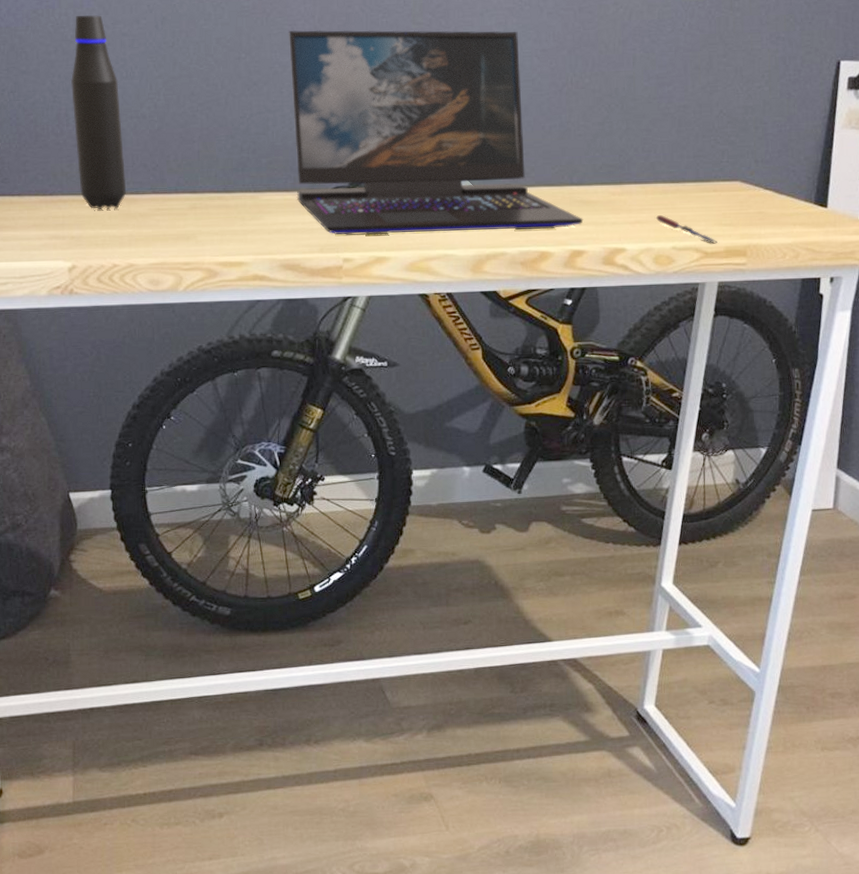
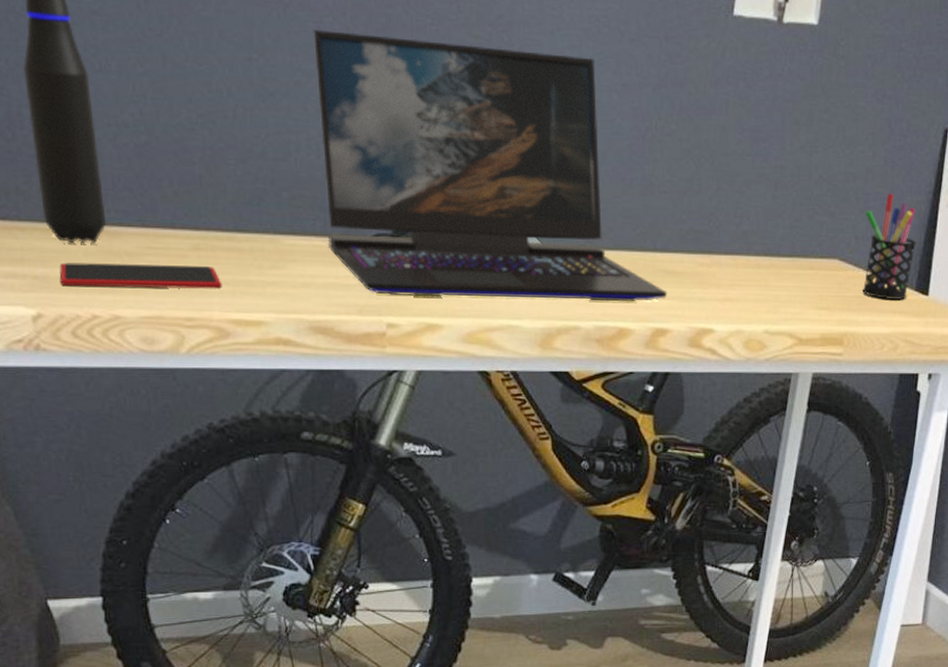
smartphone: none [90,221,213,244] -> present [59,262,223,289]
pen: present [655,215,718,243] -> none [747,293,813,329]
pen holder: none [763,120,814,213] -> present [862,193,917,300]

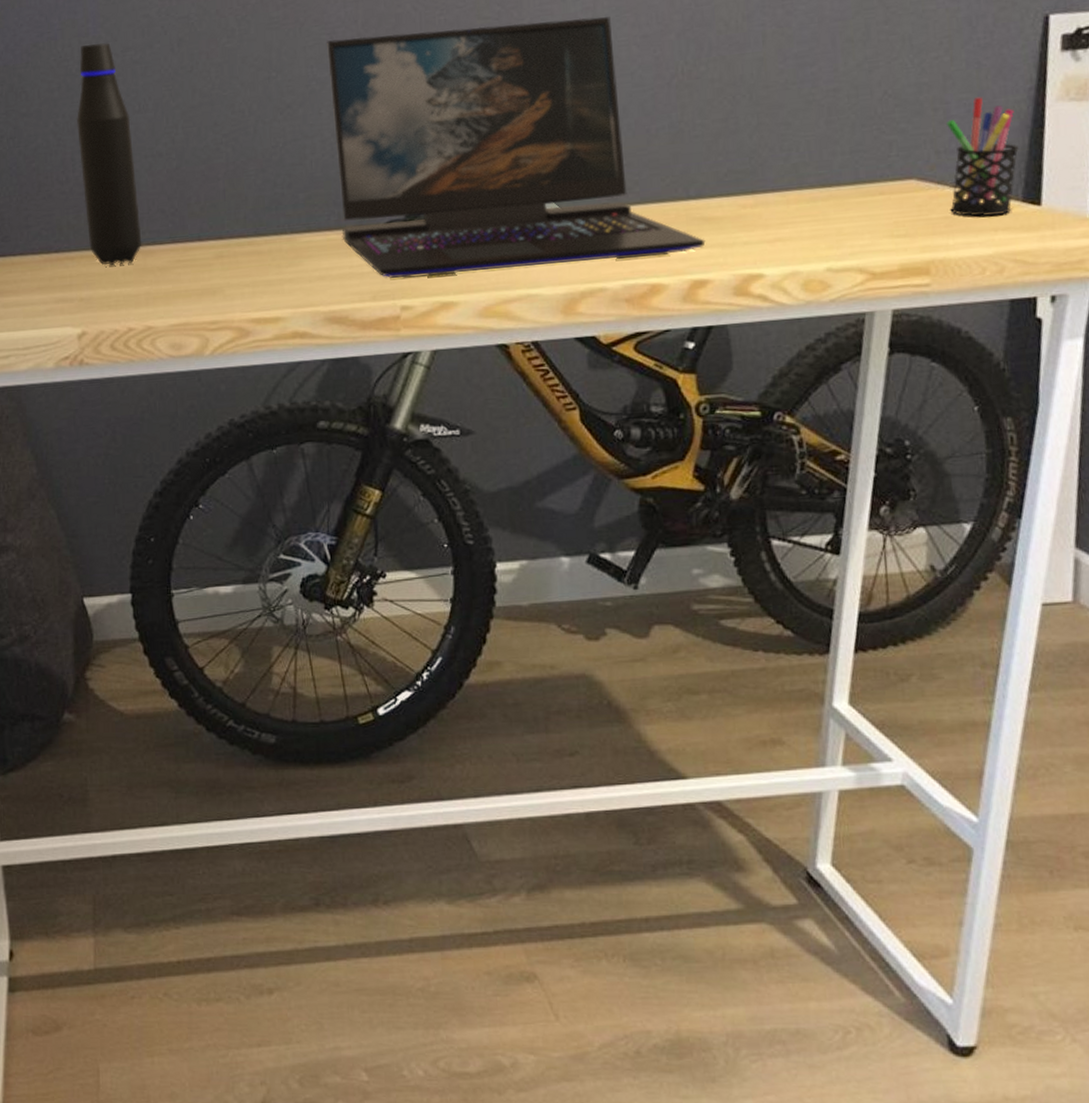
smartphone: present [59,262,223,289] -> none [101,271,244,305]

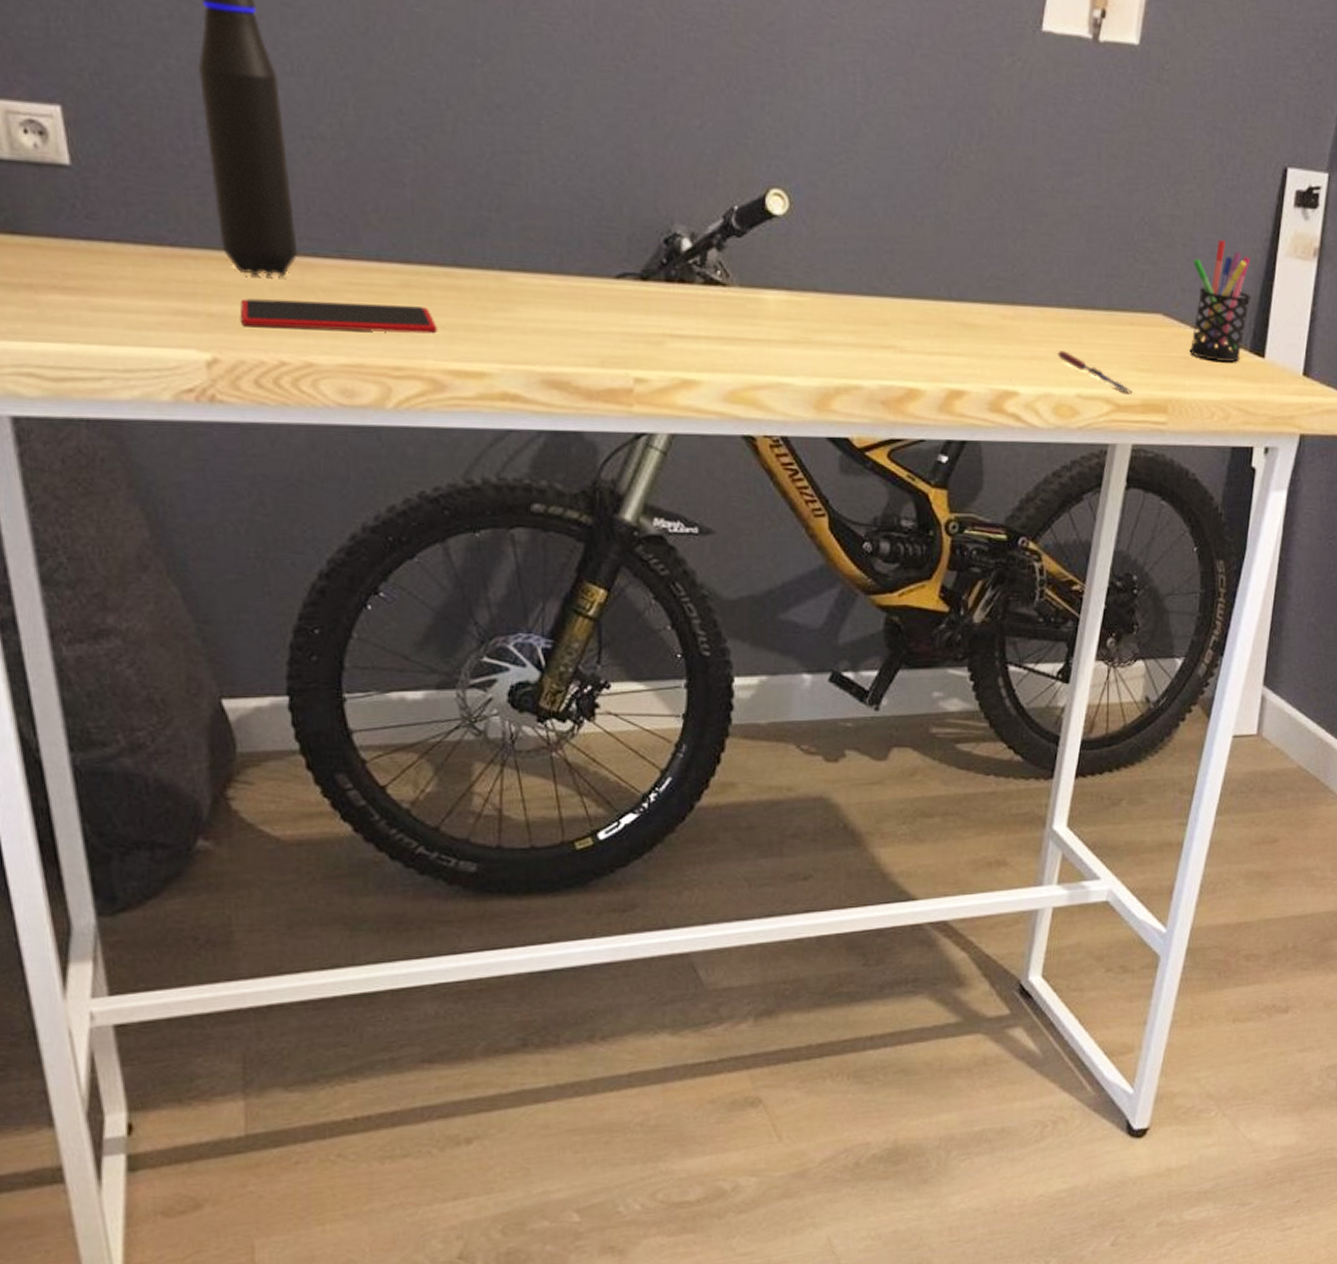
smartphone: none [101,271,244,305] -> present [240,298,438,334]
laptop: present [327,17,706,278] -> none [549,31,965,359]
pen: none [802,229,889,261] -> present [1057,351,1133,393]

